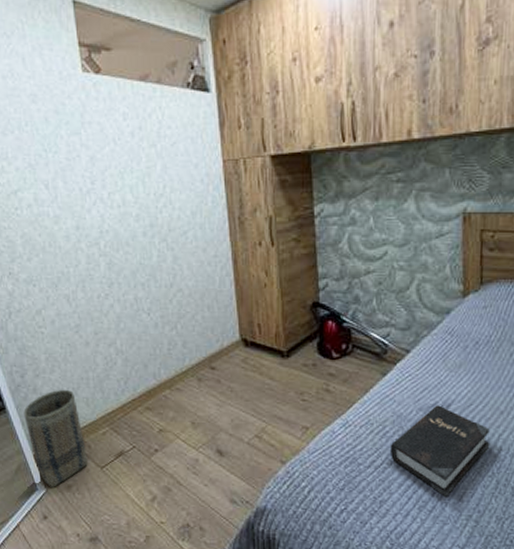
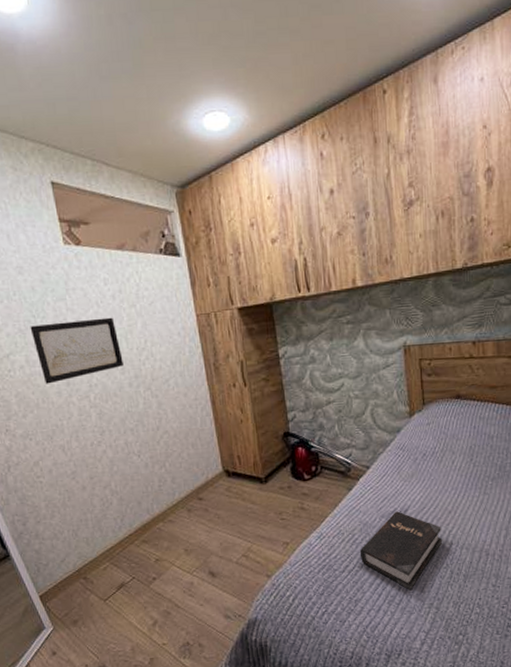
basket: present [23,389,88,489] -> none [27,531,92,625]
wall art: none [40,157,139,227] -> present [30,317,124,384]

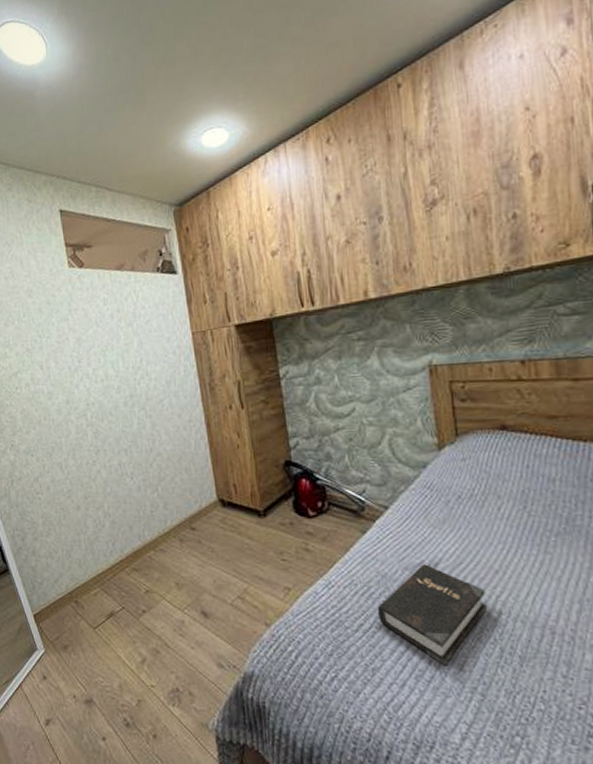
wall art: present [30,317,124,384] -> none [36,336,120,402]

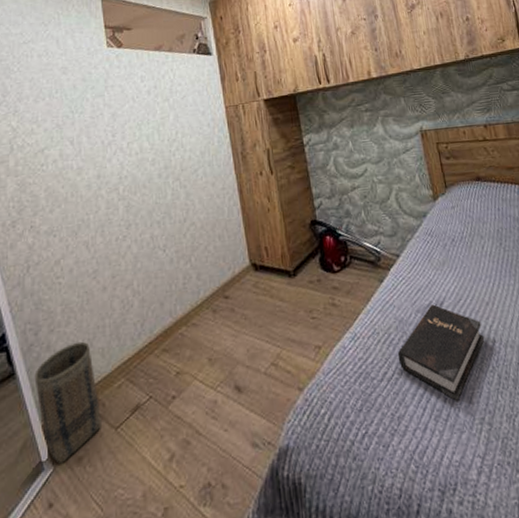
basket: none [24,551,82,649] -> present [34,341,101,465]

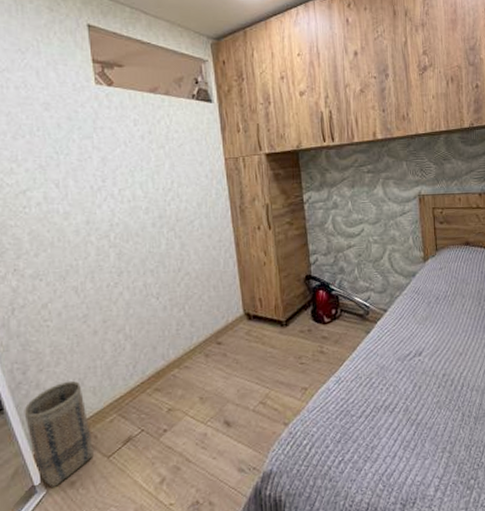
hardback book: present [397,304,485,401] -> none [376,354,455,434]

